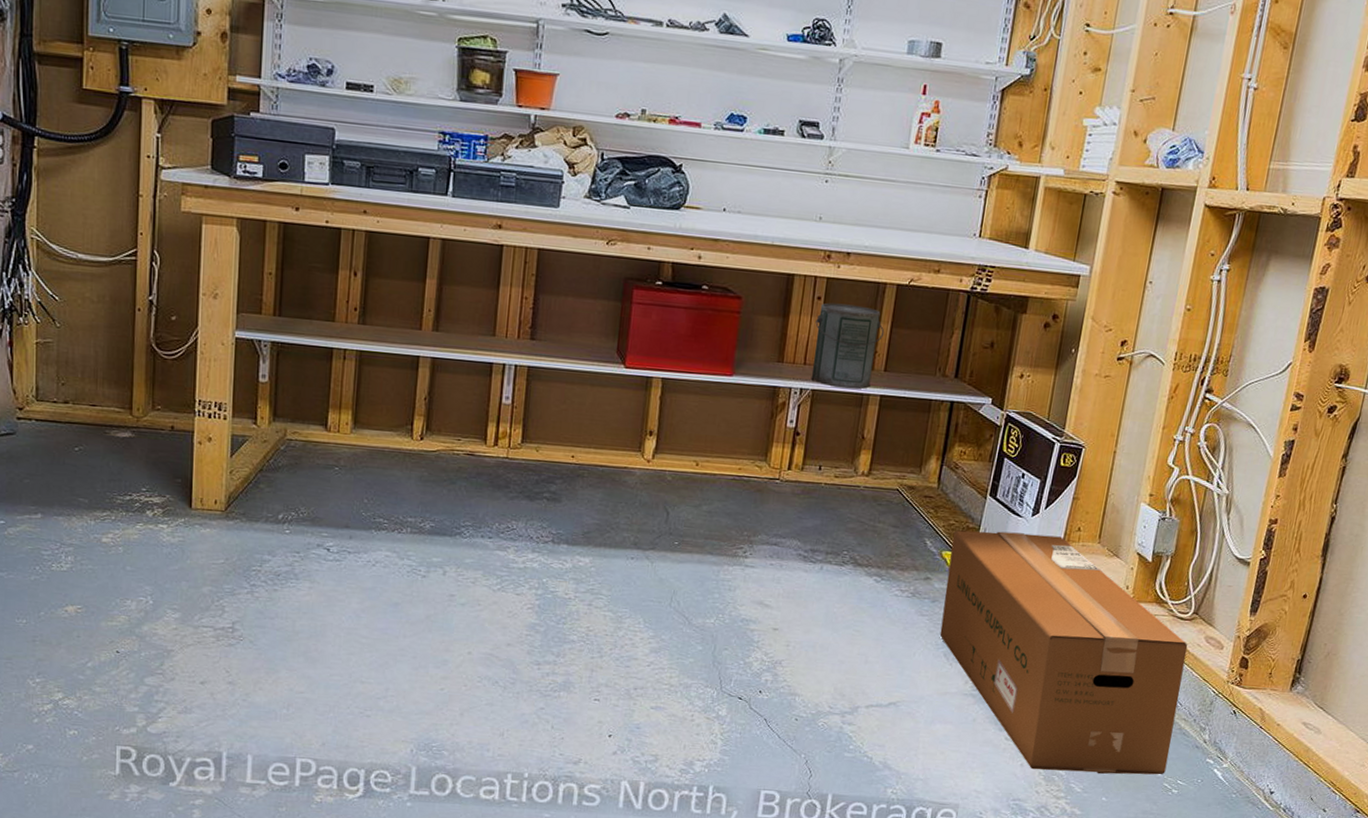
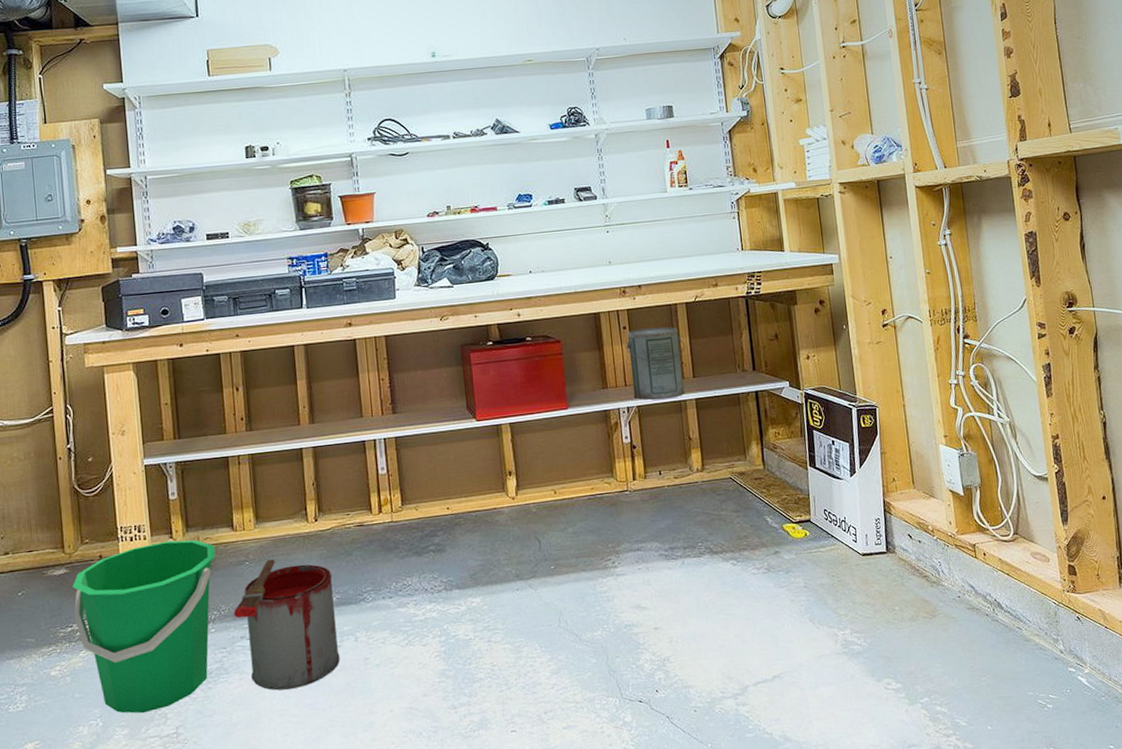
bucket: none [134,425,303,601] -> present [72,540,216,714]
paint can: none [313,470,430,610] -> present [233,559,340,691]
box: present [939,530,1188,775] -> none [788,489,1036,713]

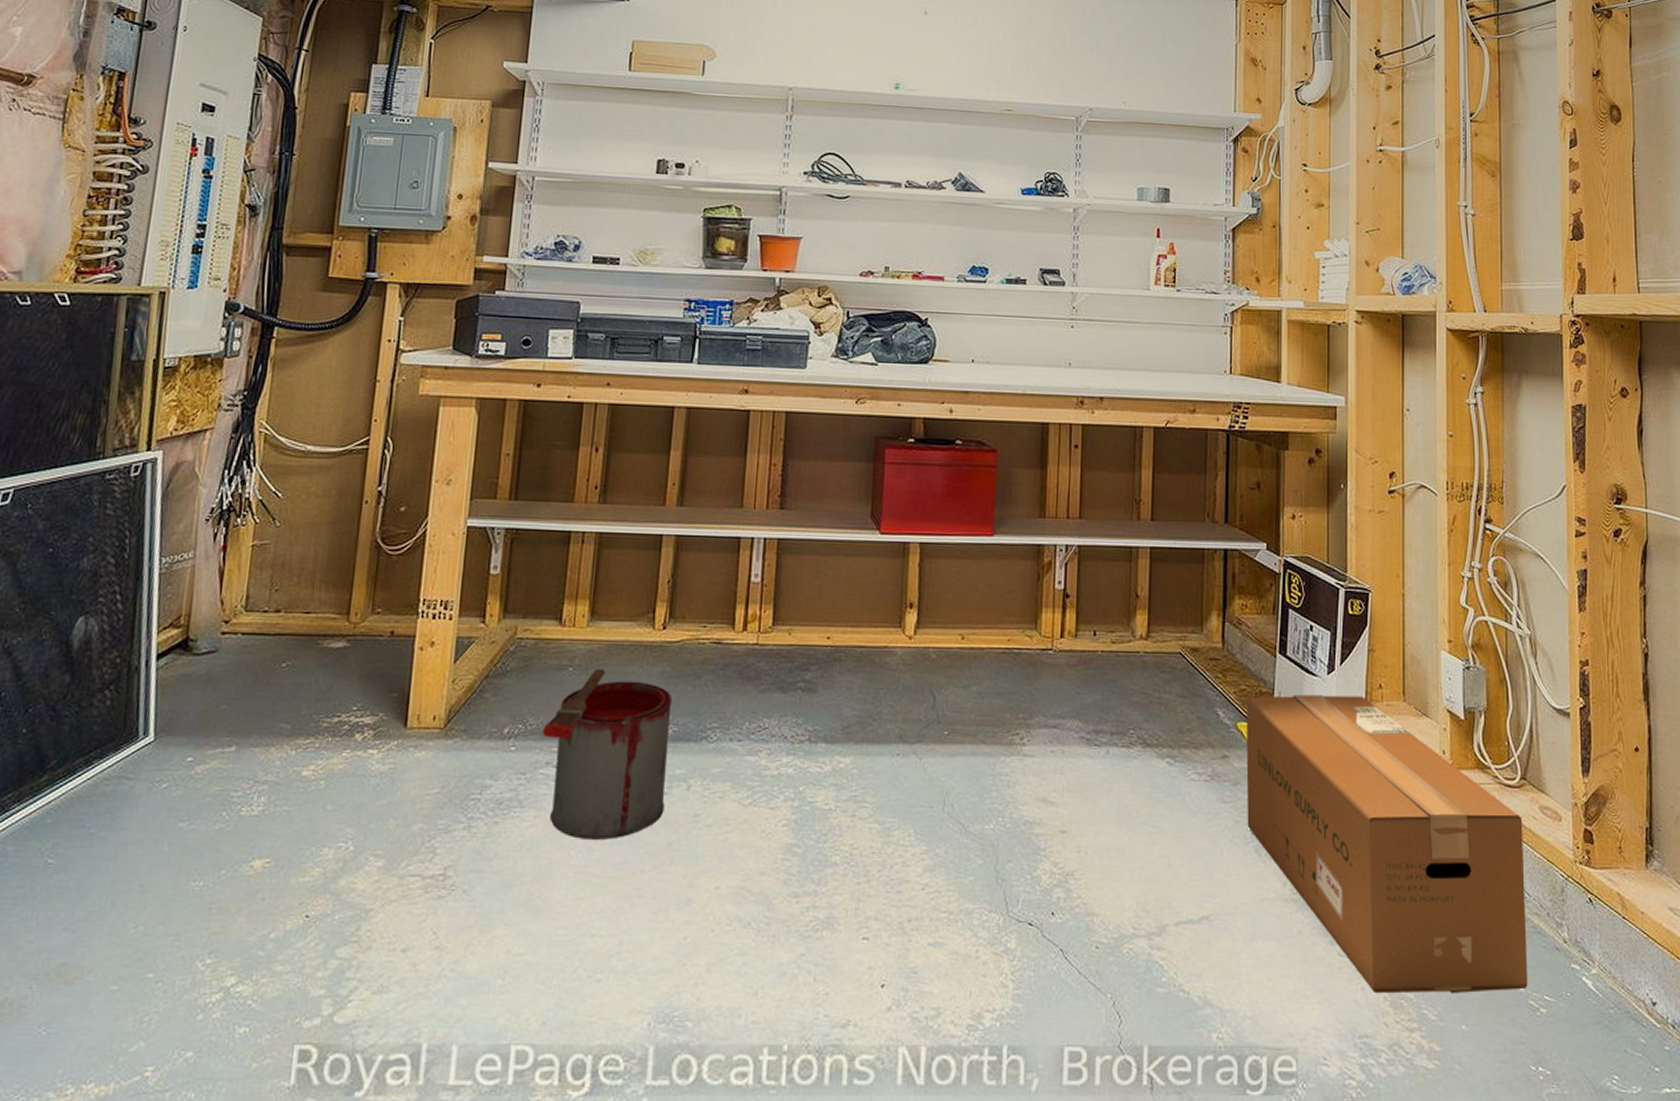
bucket: present [72,540,216,714] -> none [344,625,534,843]
paint can: present [626,327,686,400] -> none [1075,450,1147,542]
box: none [788,489,1036,713] -> present [1246,694,1528,994]

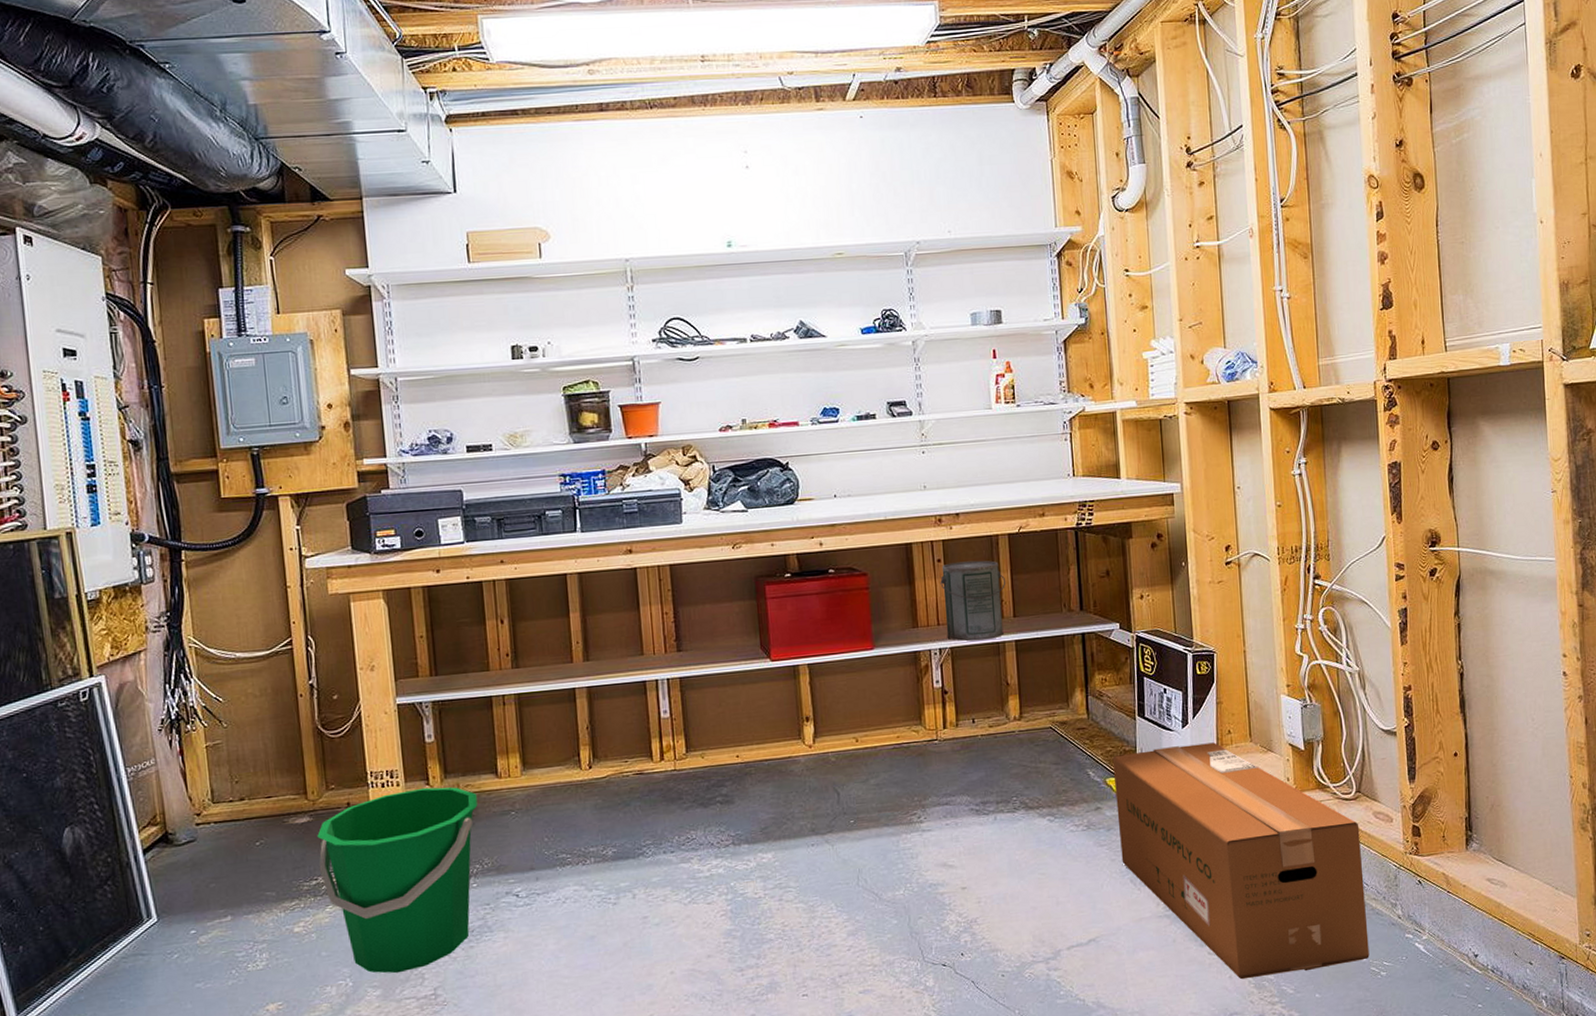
bucket: none [344,625,534,843] -> present [317,787,478,974]
paint can: present [542,669,673,840] -> none [497,809,616,951]
paint can: none [1075,450,1147,542] -> present [940,560,1006,641]

